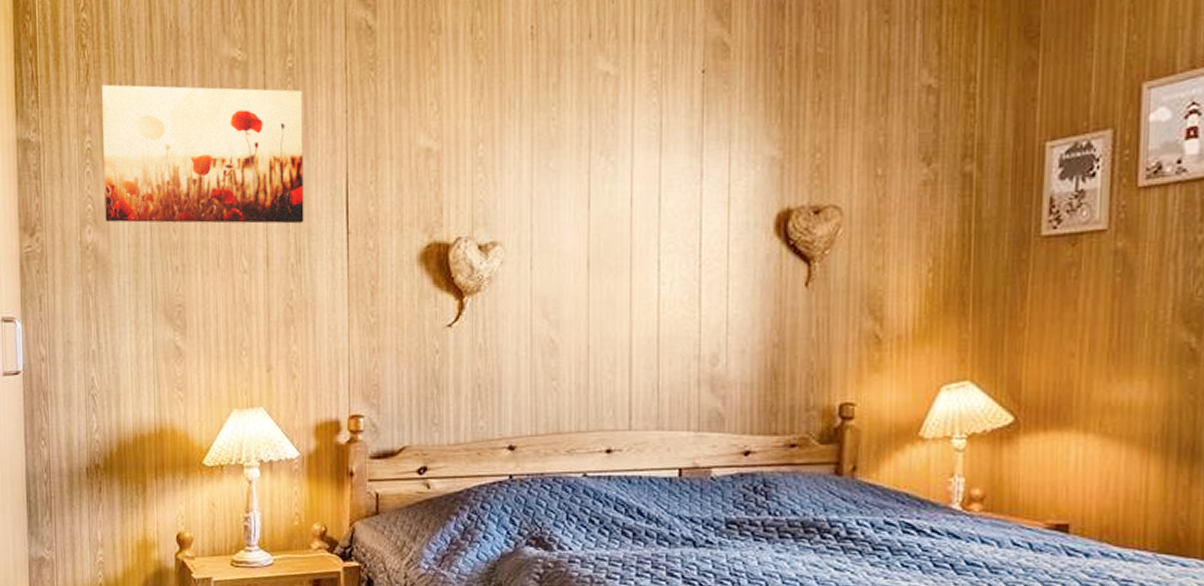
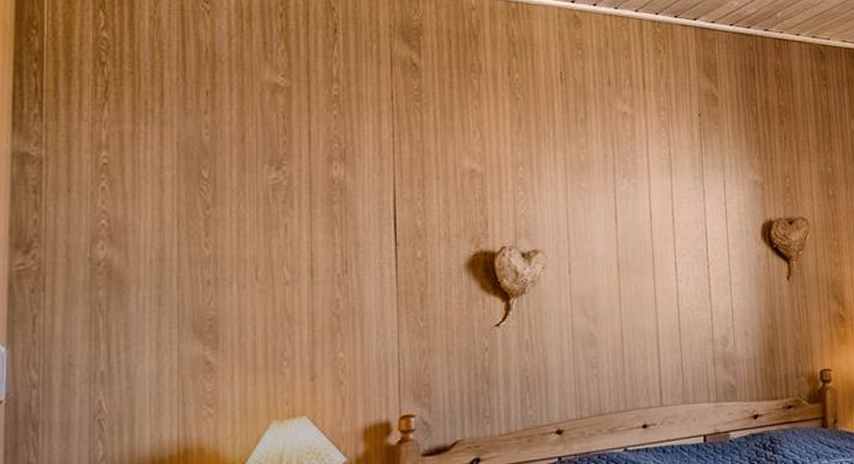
wall art: present [102,84,304,224] -> none [123,101,351,238]

